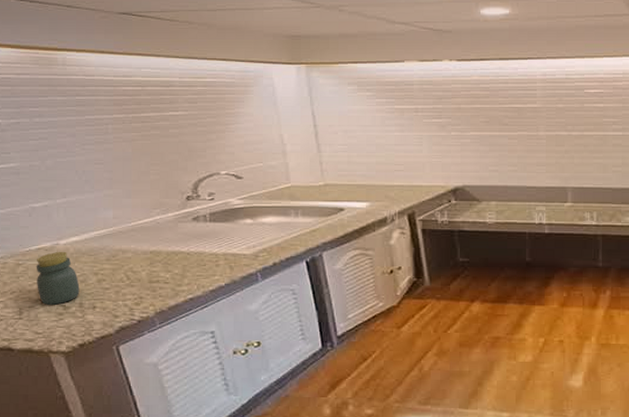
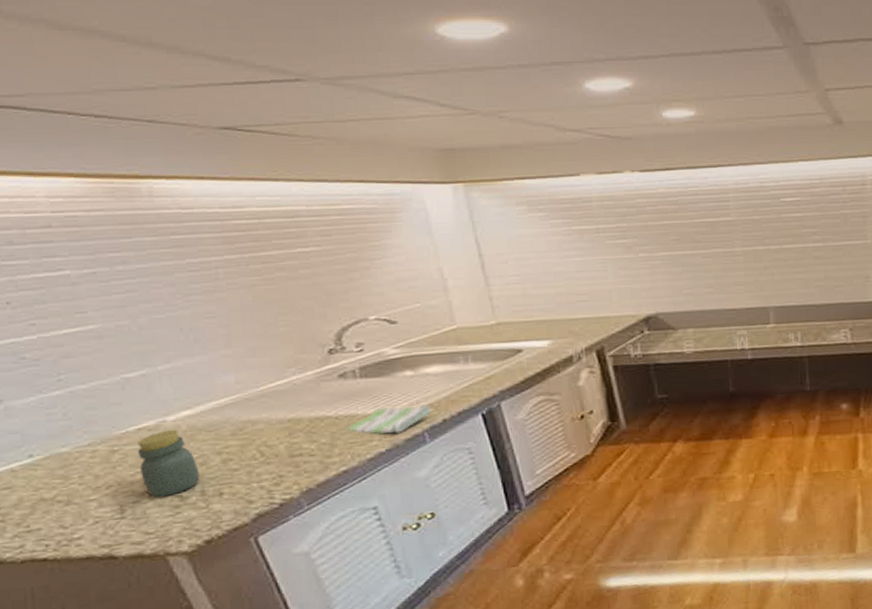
dish towel: none [195,248,265,271] -> present [347,404,432,435]

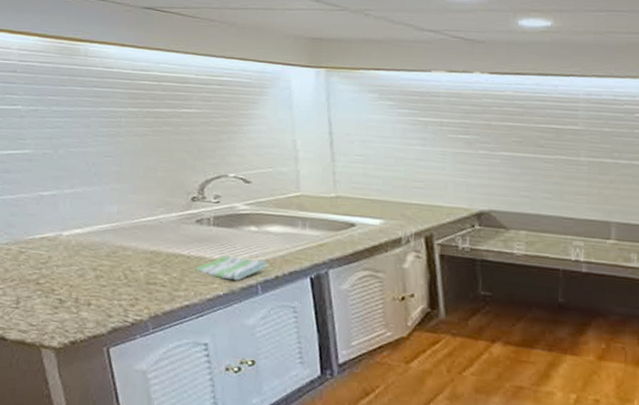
jar: present [137,429,200,498] -> none [36,242,78,298]

